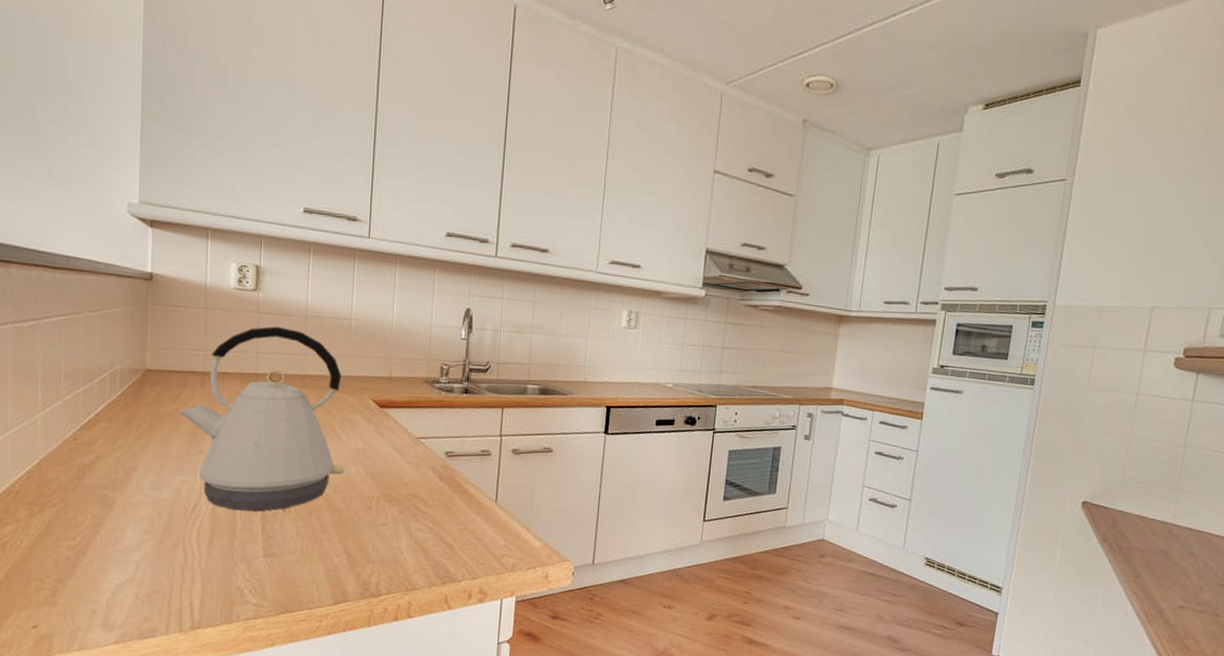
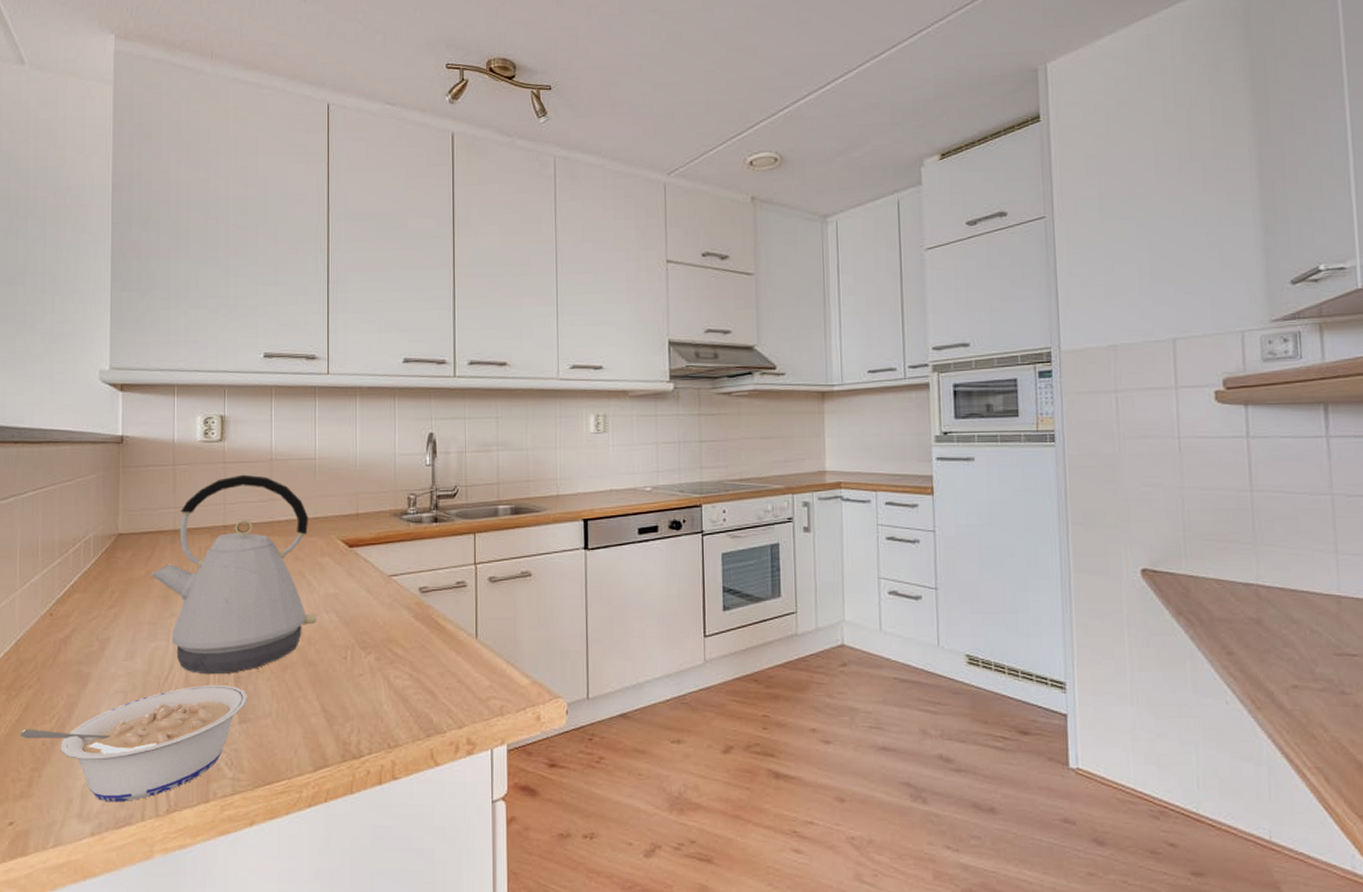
legume: none [44,519,273,617] -> present [20,685,247,803]

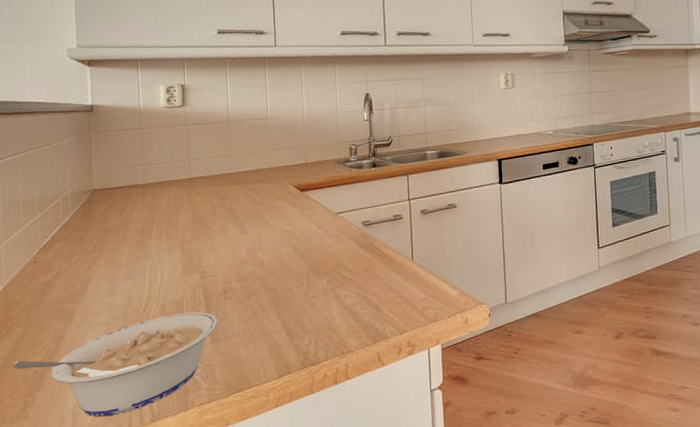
kettle: present [151,474,317,675] -> none [125,134,276,305]

